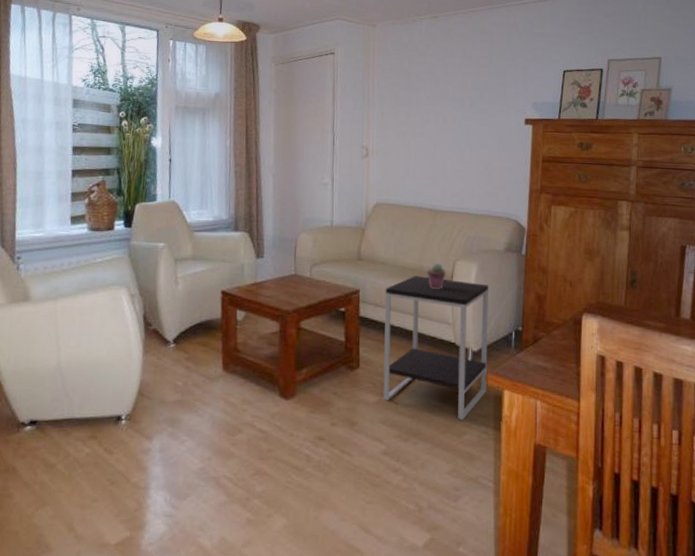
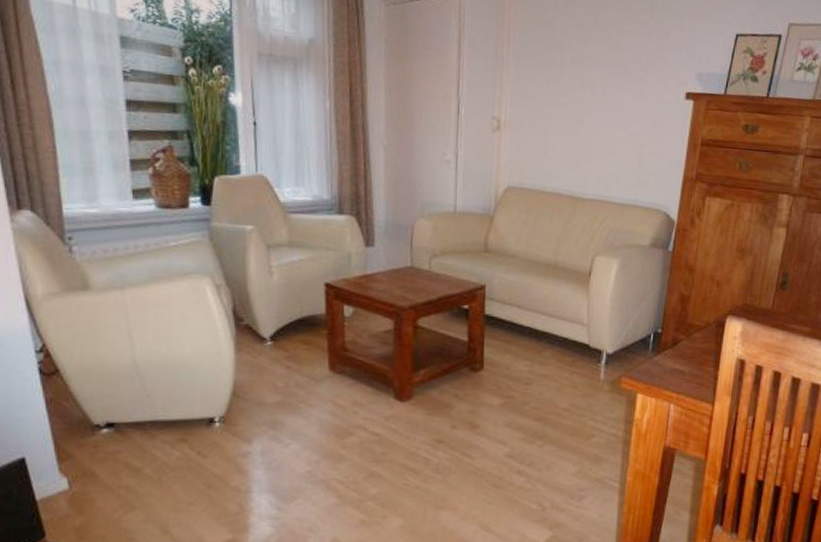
side table: present [383,276,489,420] -> none [508,271,630,423]
potted succulent: present [427,263,446,289] -> none [562,258,584,287]

